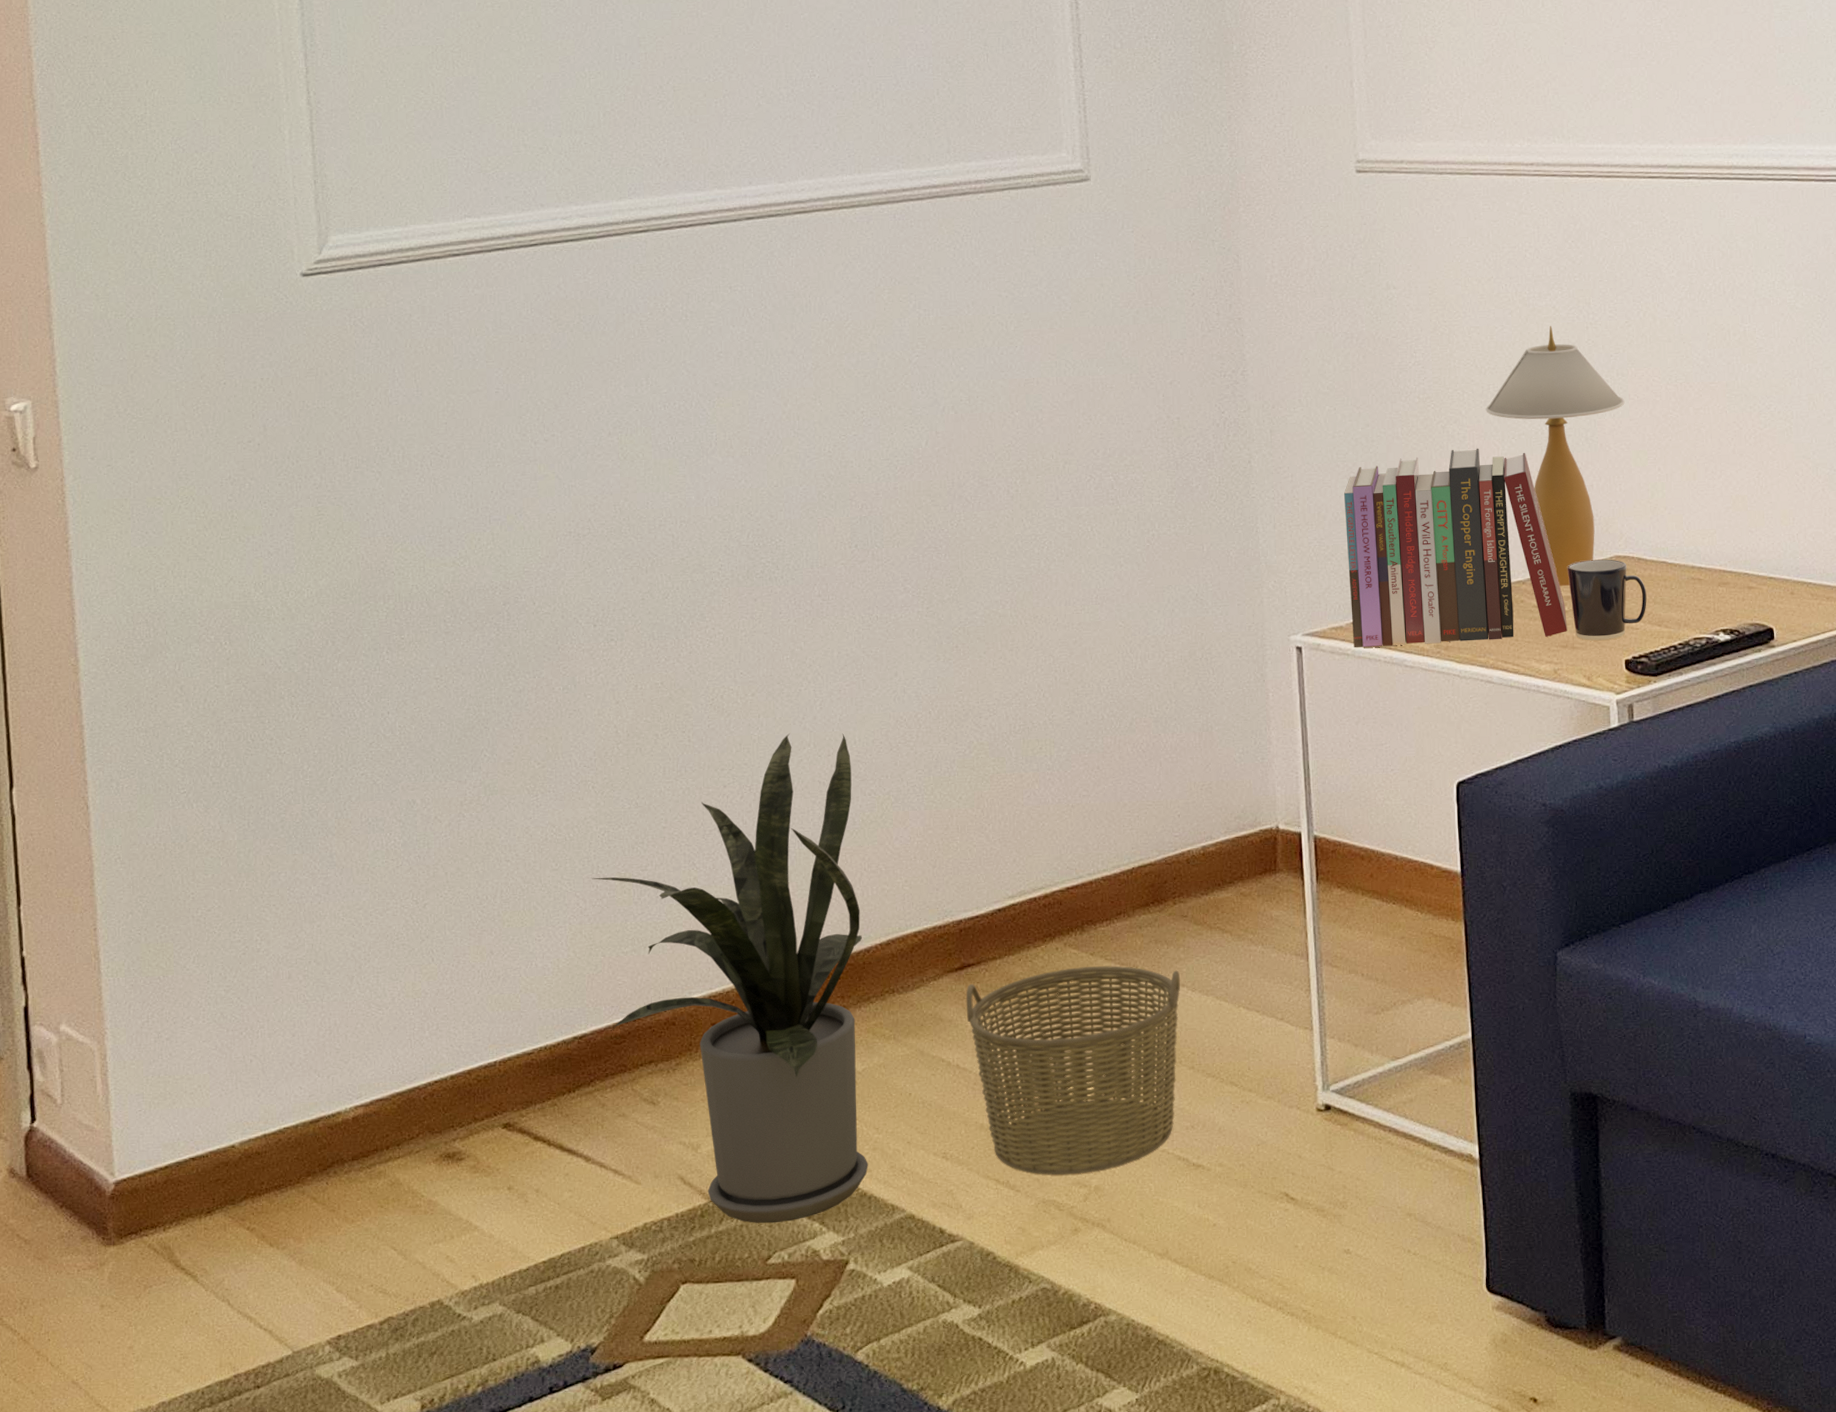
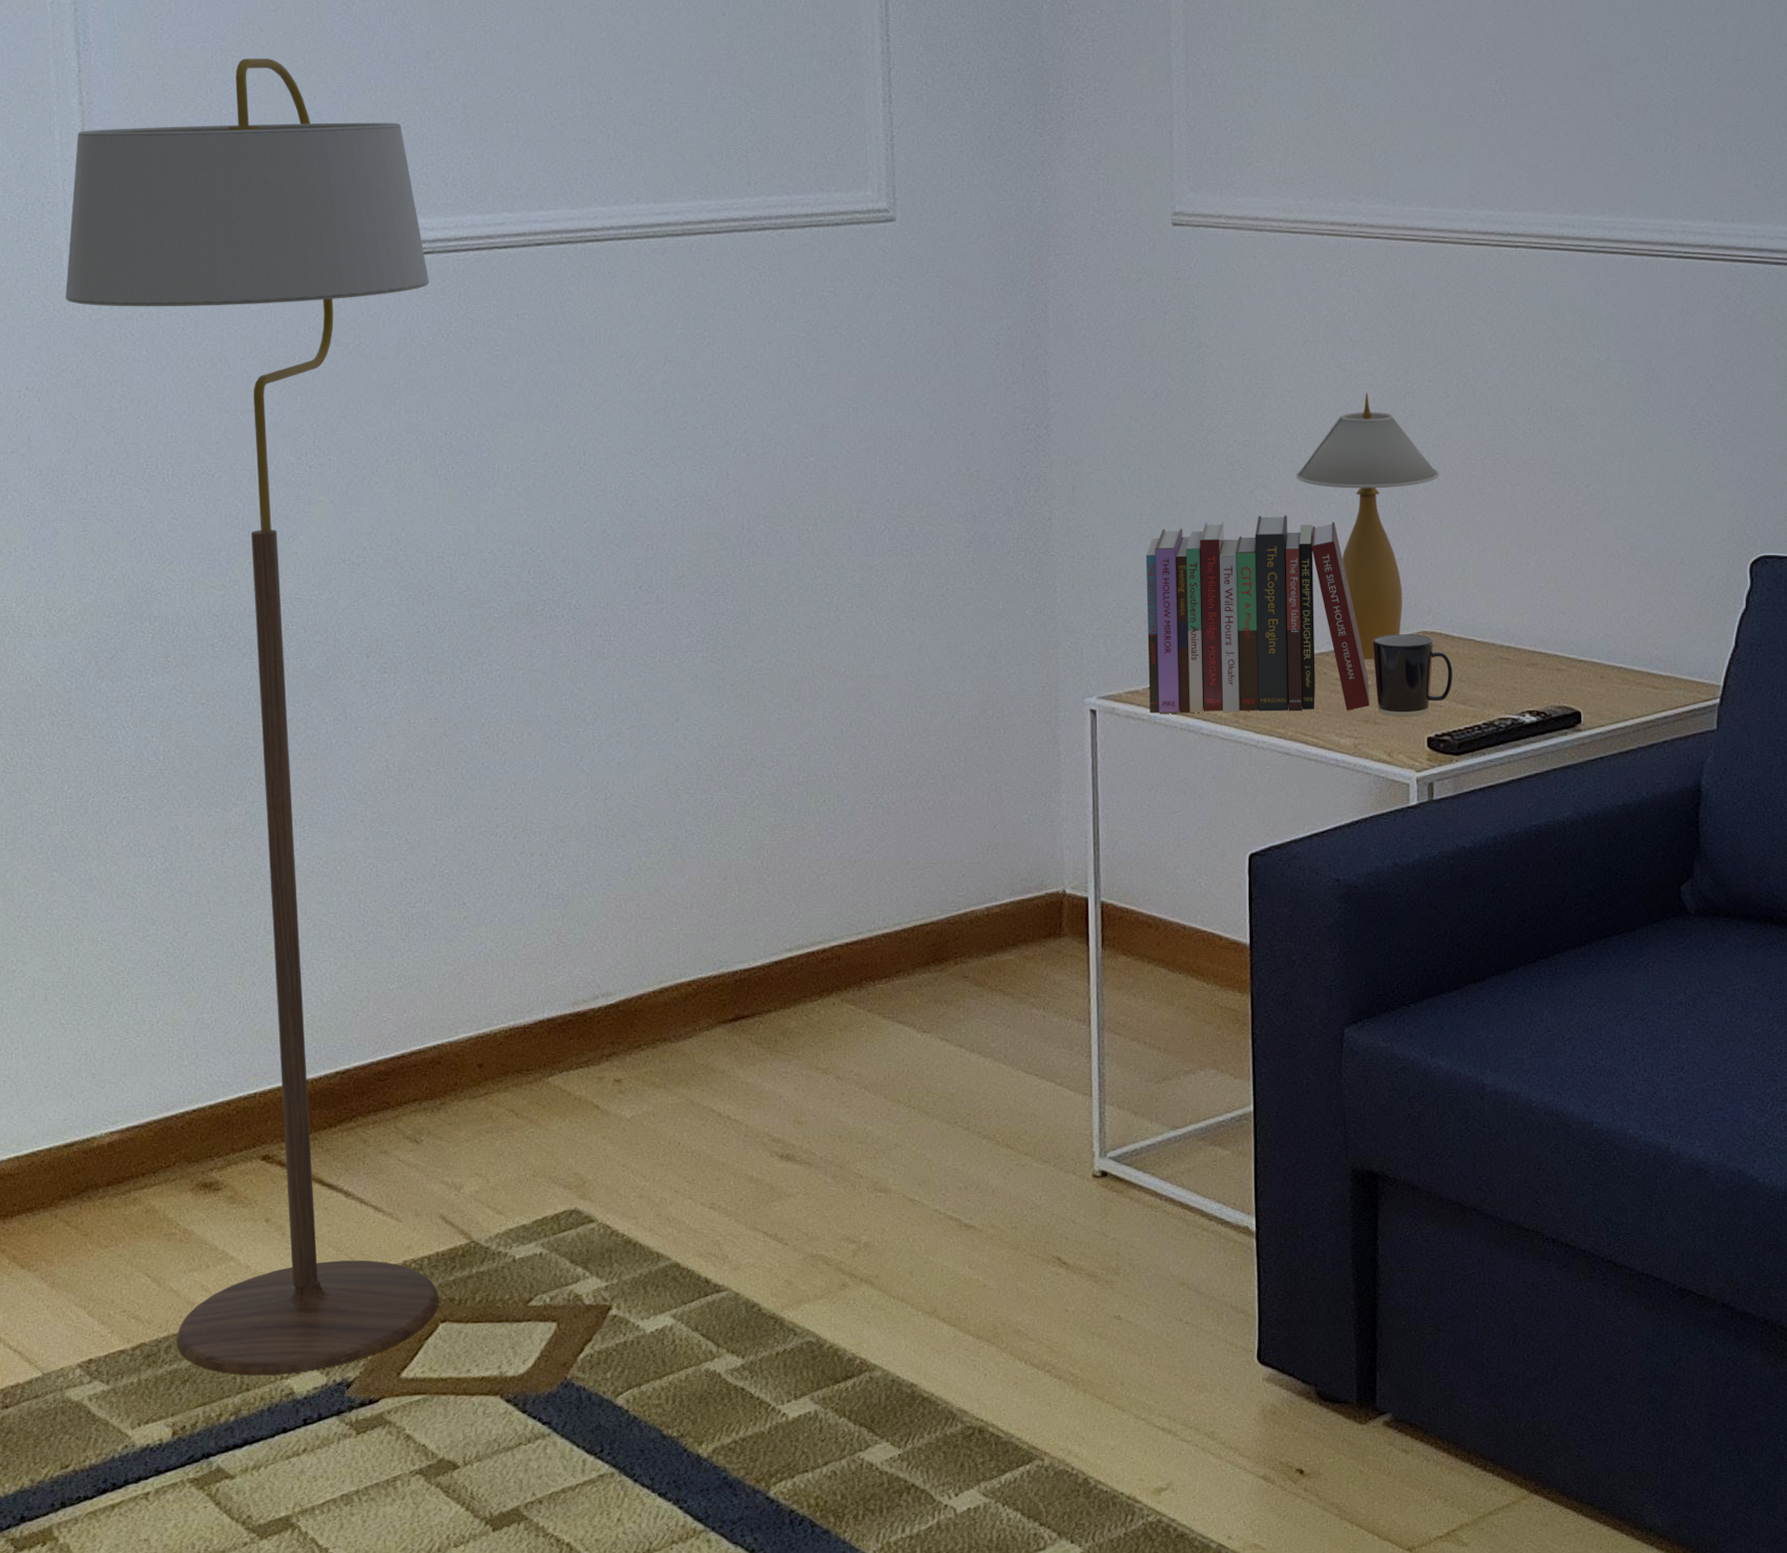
floor lamp: none [297,52,680,1346] -> present [66,58,439,1376]
house plant: present [588,733,868,1224] -> none [355,775,634,1266]
basket: present [966,966,1180,1175] -> none [739,1023,958,1230]

